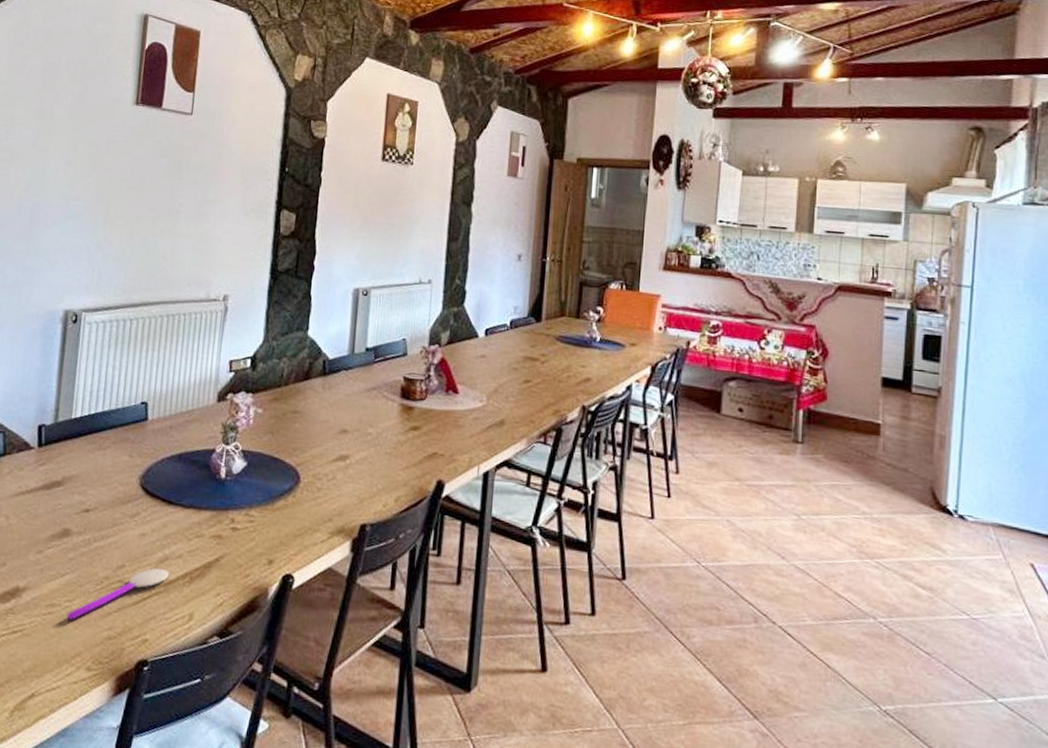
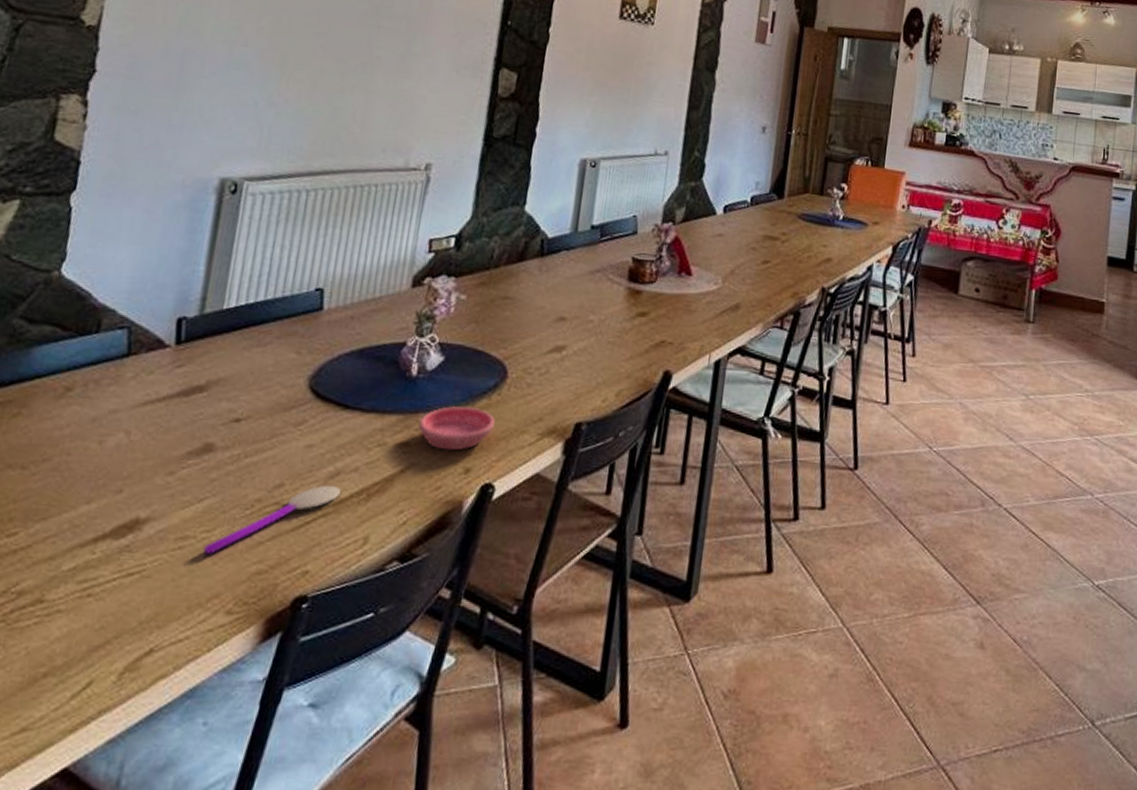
saucer: none [228,505,292,544] -> present [418,406,495,451]

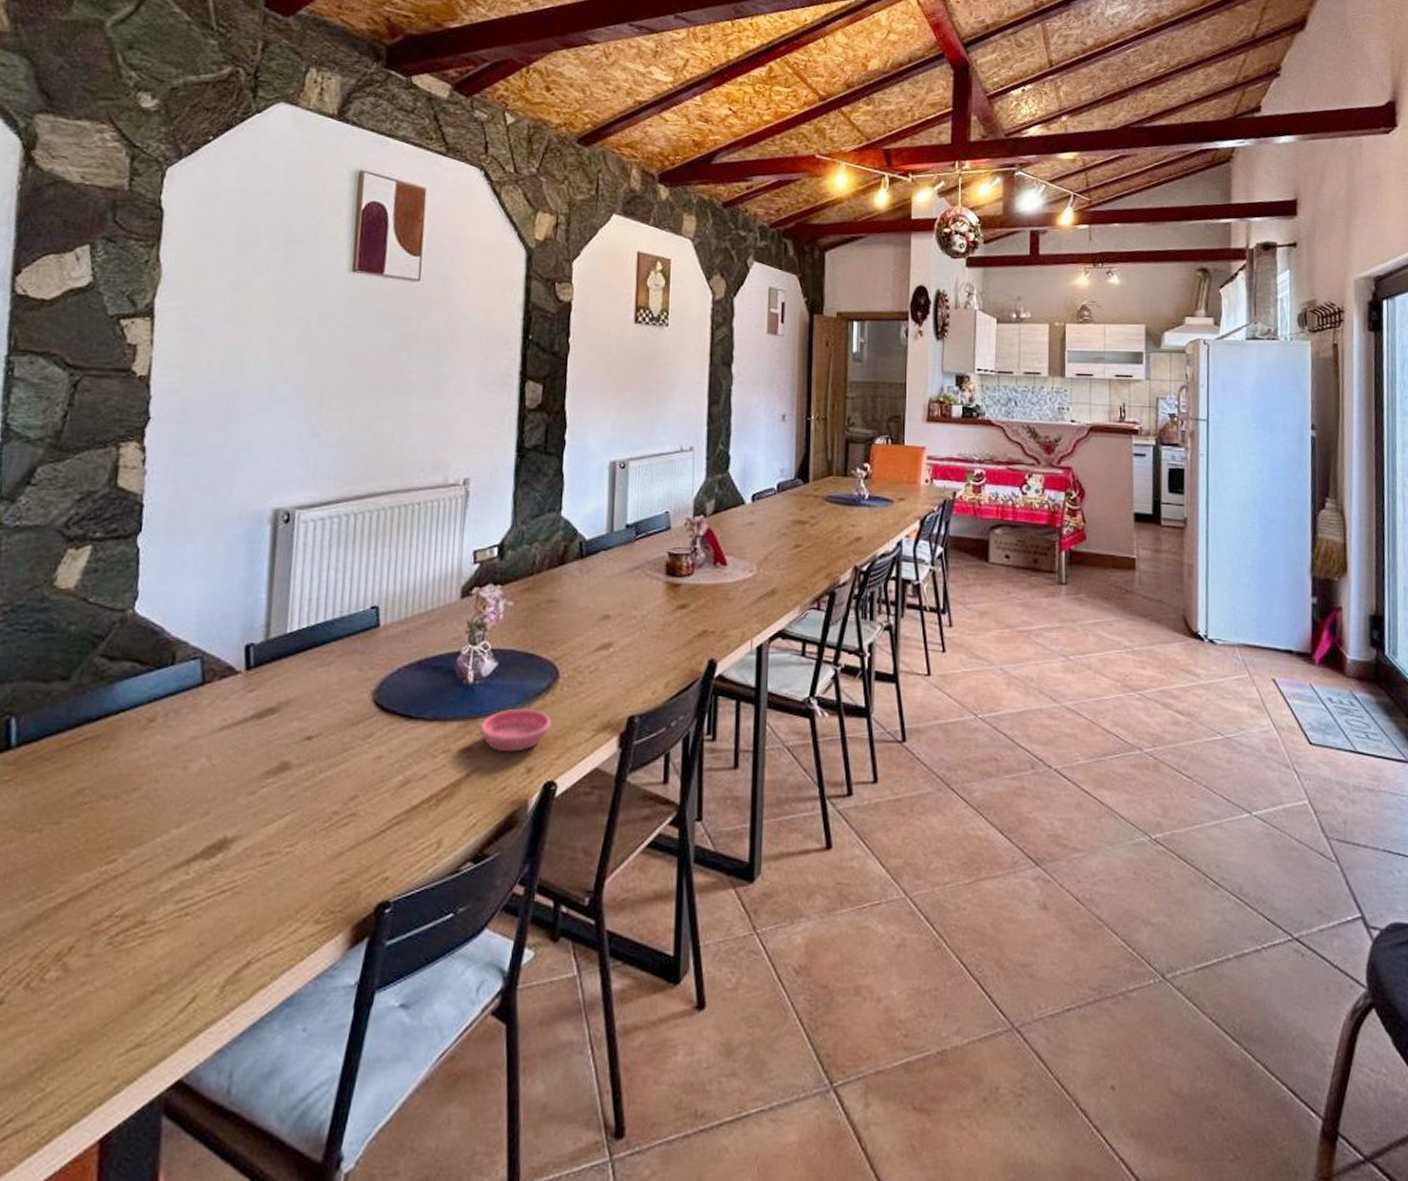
spoon: present [203,485,341,554] -> none [288,793,411,868]

